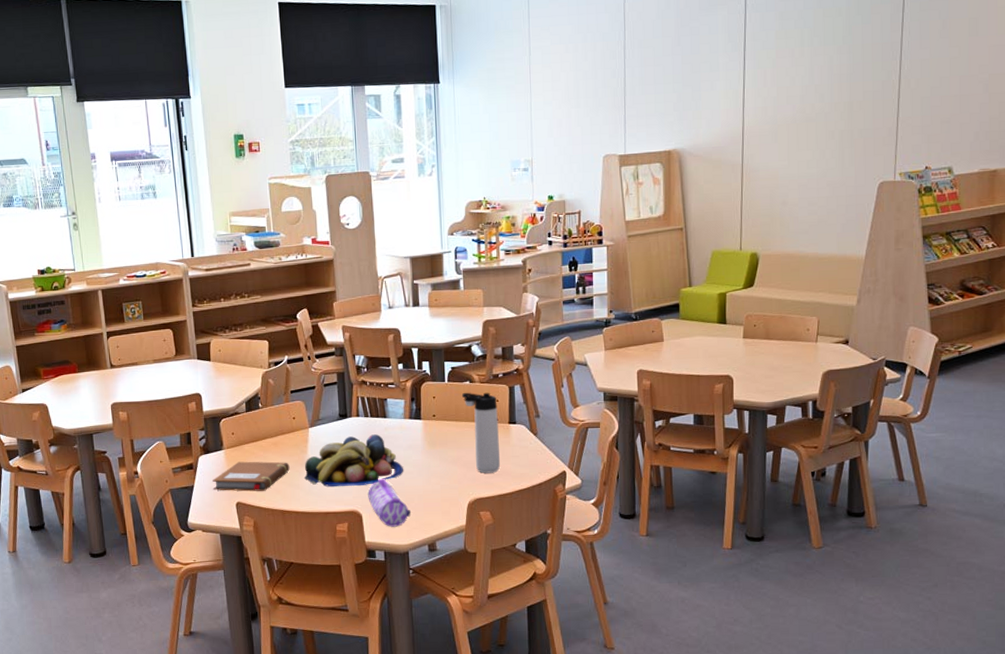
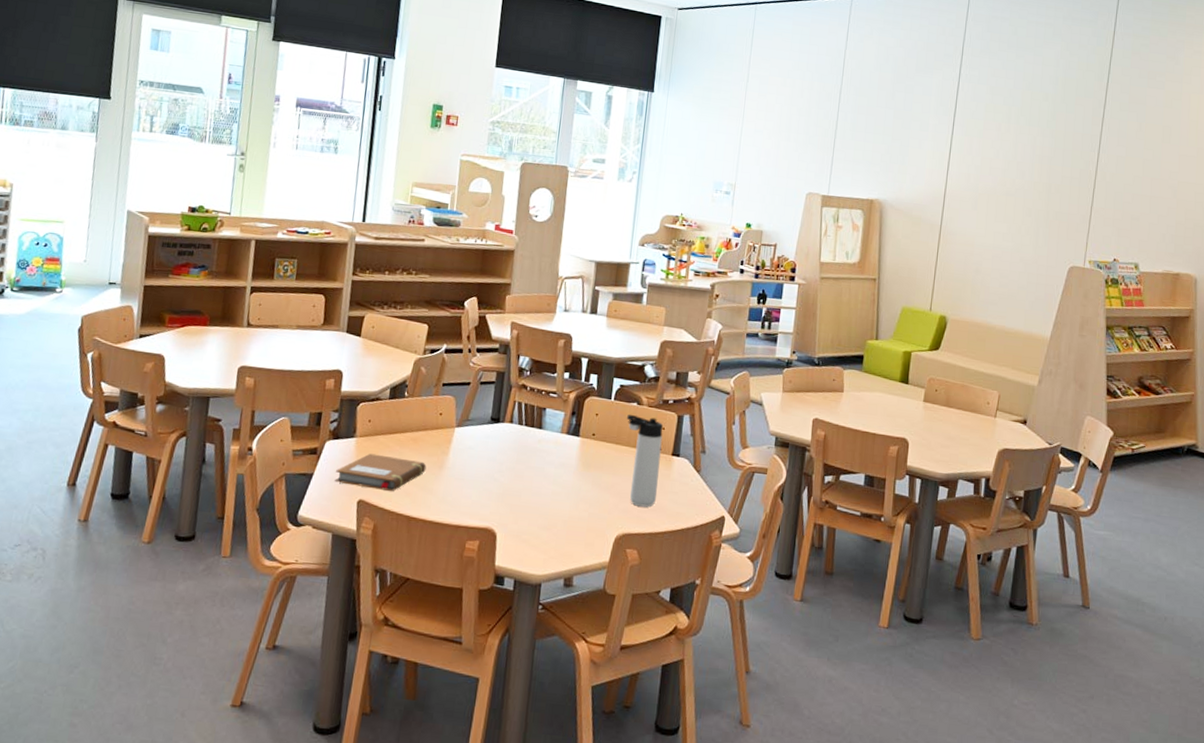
fruit bowl: present [304,434,403,487] -> none [440,443,551,501]
pencil case: present [368,478,411,527] -> none [506,495,551,553]

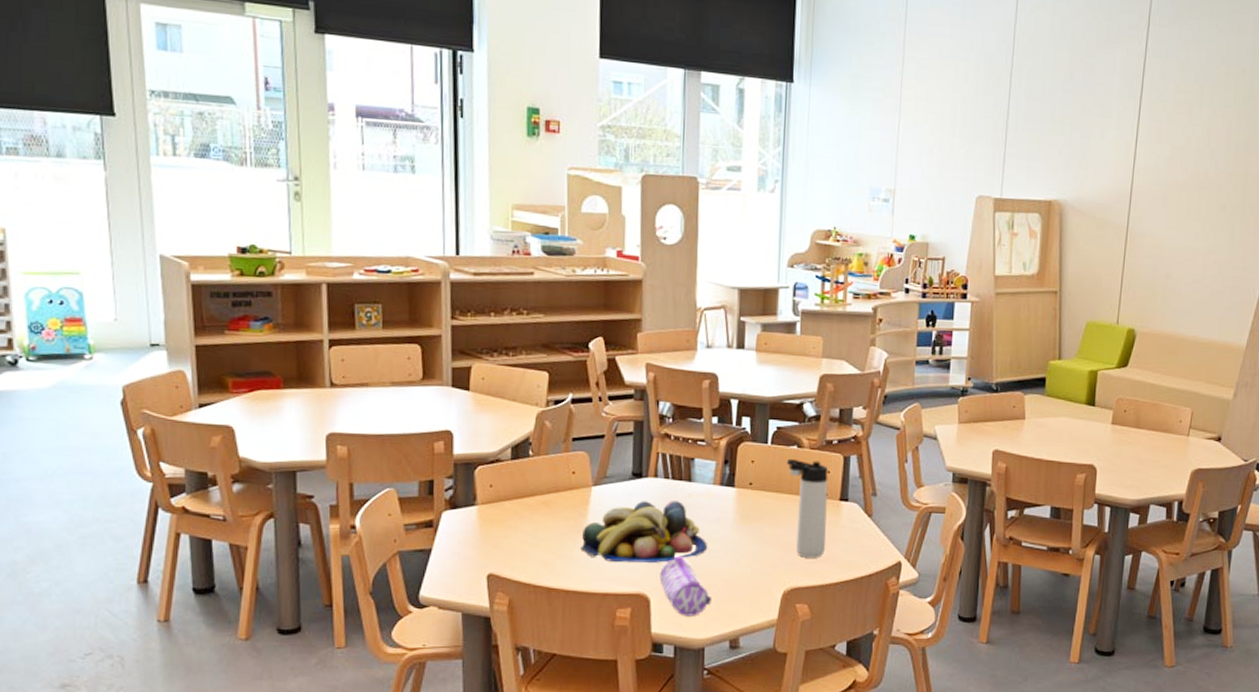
notebook: present [334,453,426,491] -> none [458,522,563,562]
fruit bowl: none [440,443,551,501] -> present [581,501,707,563]
pencil case: none [506,495,551,553] -> present [659,555,711,616]

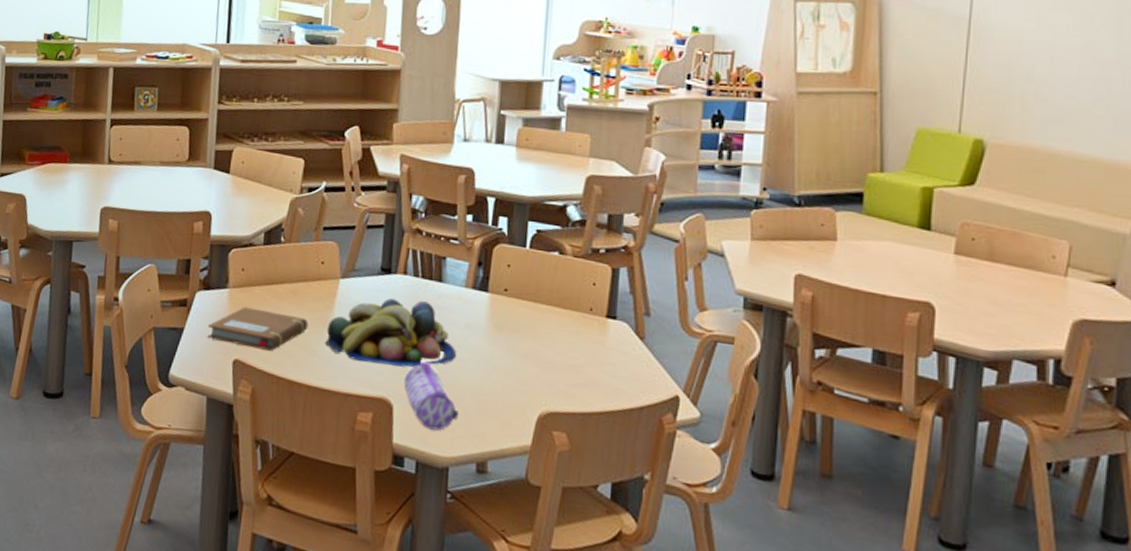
notebook: none [458,522,563,562] -> present [207,306,309,351]
thermos bottle: present [786,458,829,558] -> none [545,265,594,381]

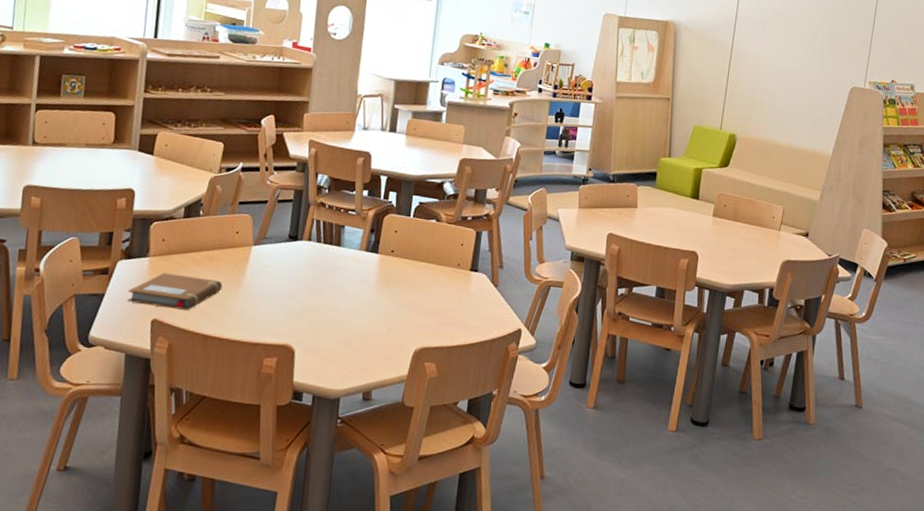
fruit bowl: present [325,298,456,367] -> none [237,261,350,318]
pencil case: present [404,361,458,431] -> none [305,312,350,369]

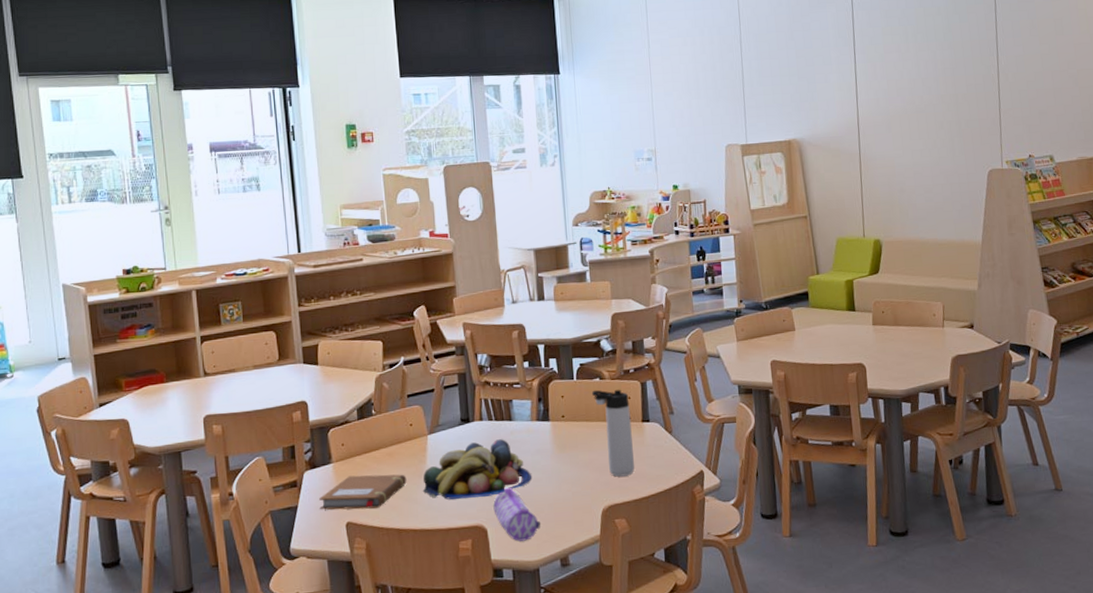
fruit bowl: none [237,261,350,318] -> present [422,439,531,500]
pencil case: none [305,312,350,369] -> present [493,487,540,542]
thermos bottle: none [425,230,462,322] -> present [591,389,635,477]

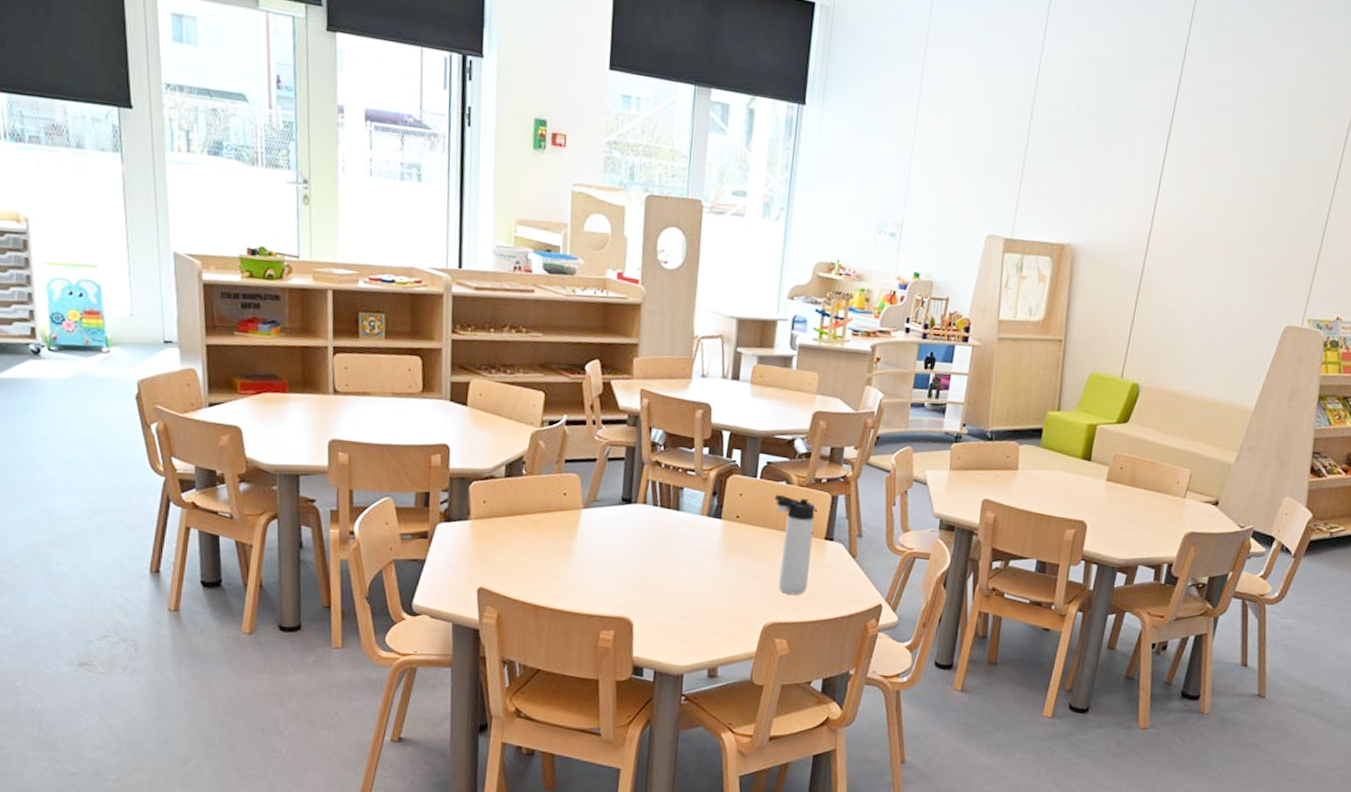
notebook: present [319,474,407,510] -> none [450,537,552,578]
fruit bowl: present [422,439,531,500] -> none [568,526,691,589]
pencil case: present [493,487,540,542] -> none [643,582,693,643]

